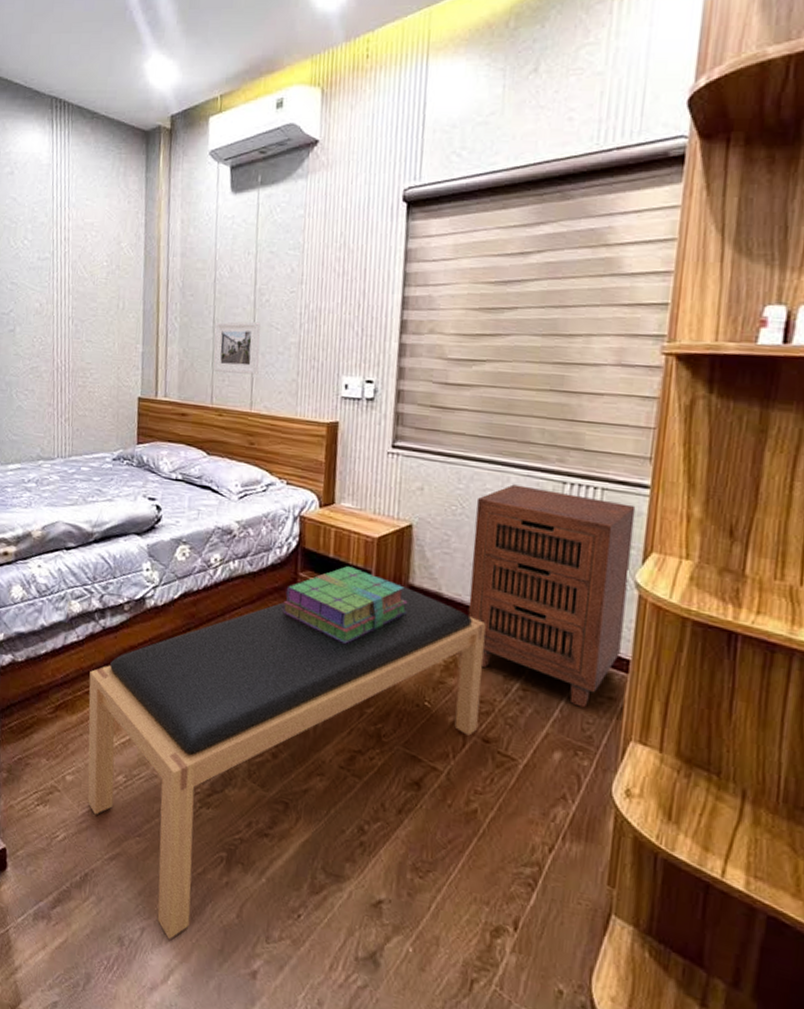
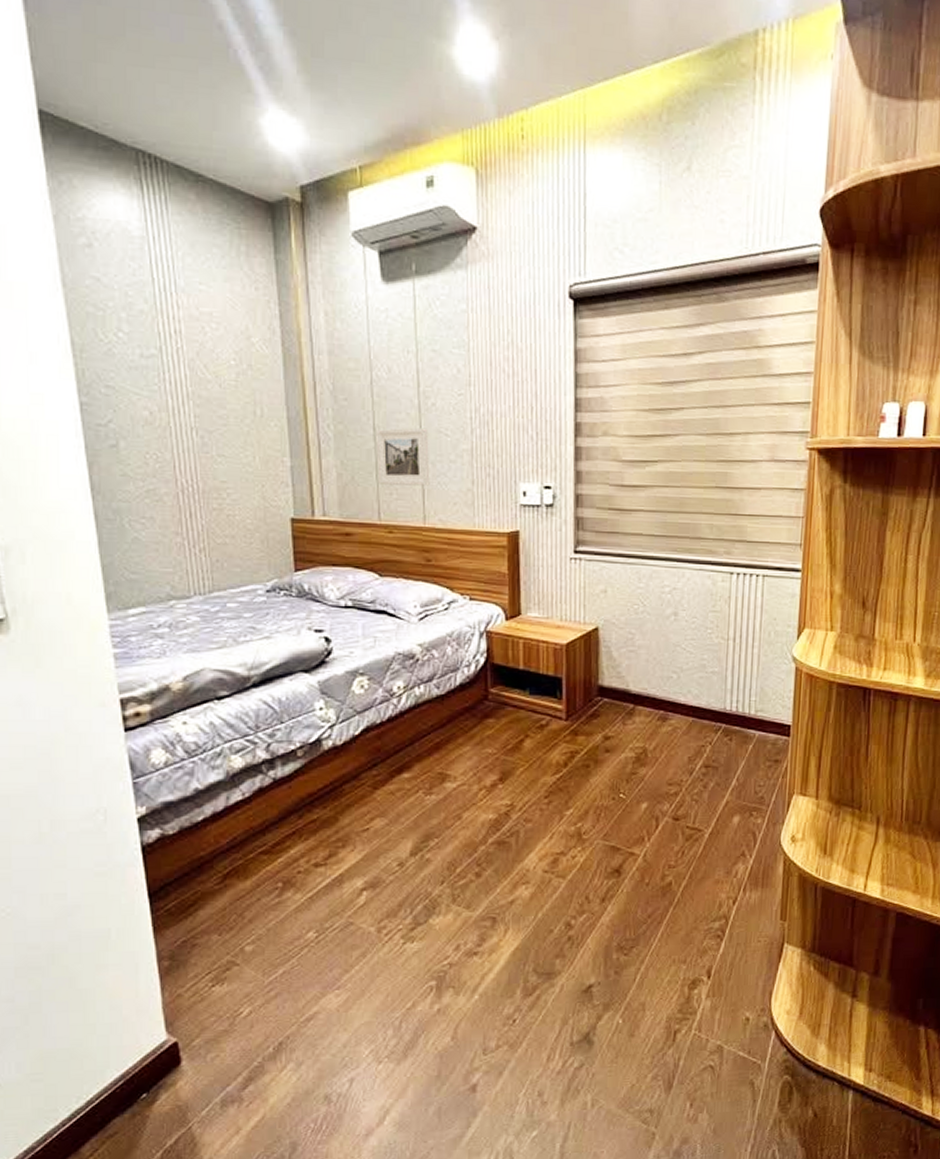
bench: present [87,577,486,939] -> none [262,682,671,1081]
stack of books: present [281,566,408,644] -> none [474,676,599,752]
cabinet: present [467,484,636,708] -> none [654,579,791,773]

